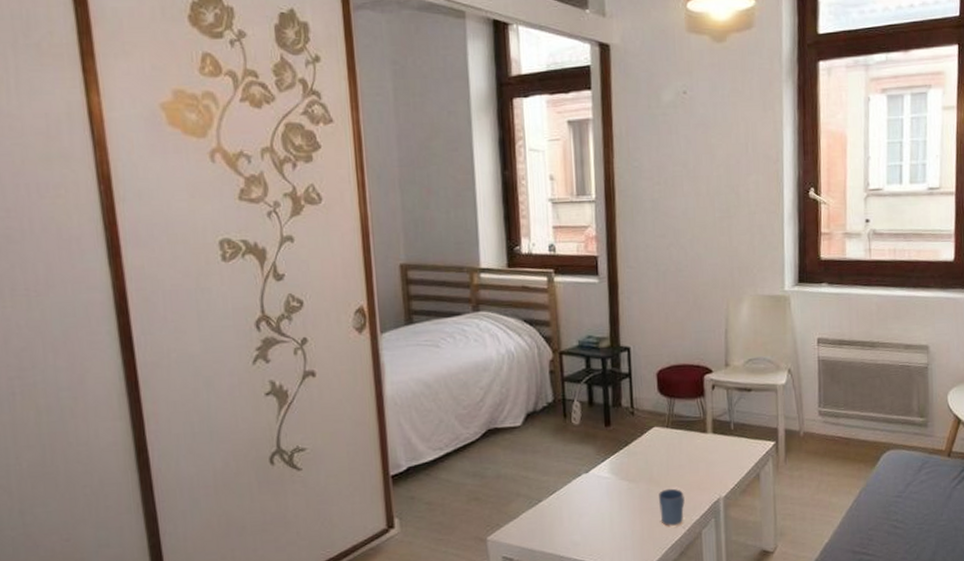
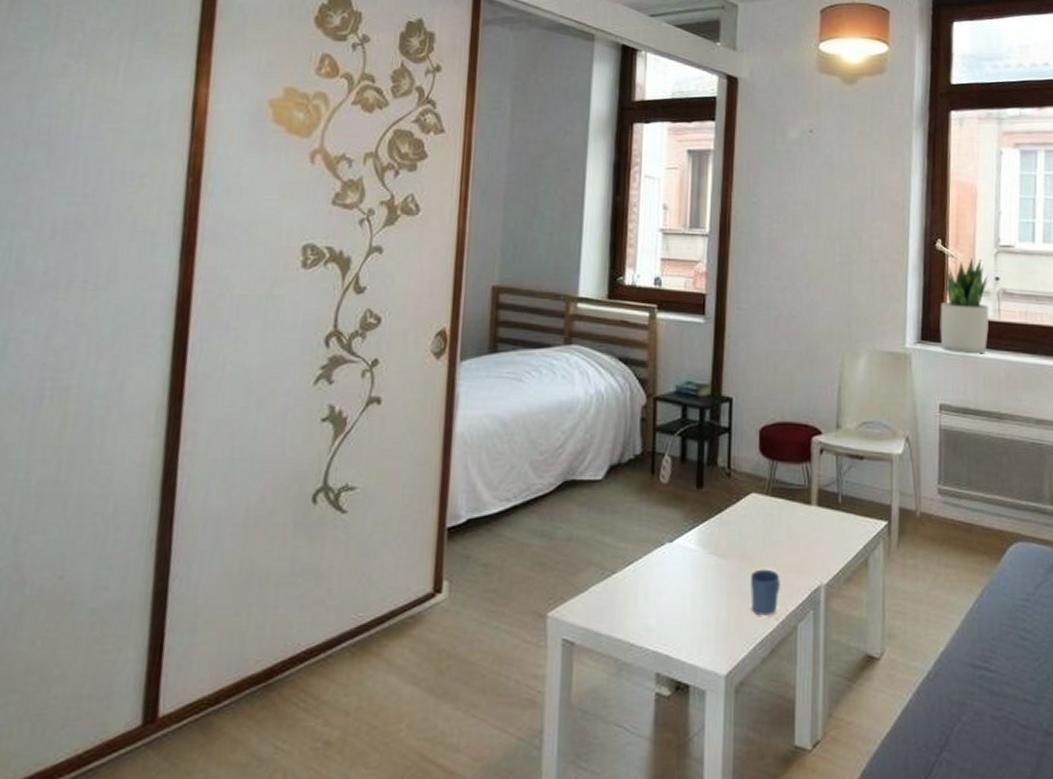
planter: none [815,203,861,293] -> present [940,258,989,354]

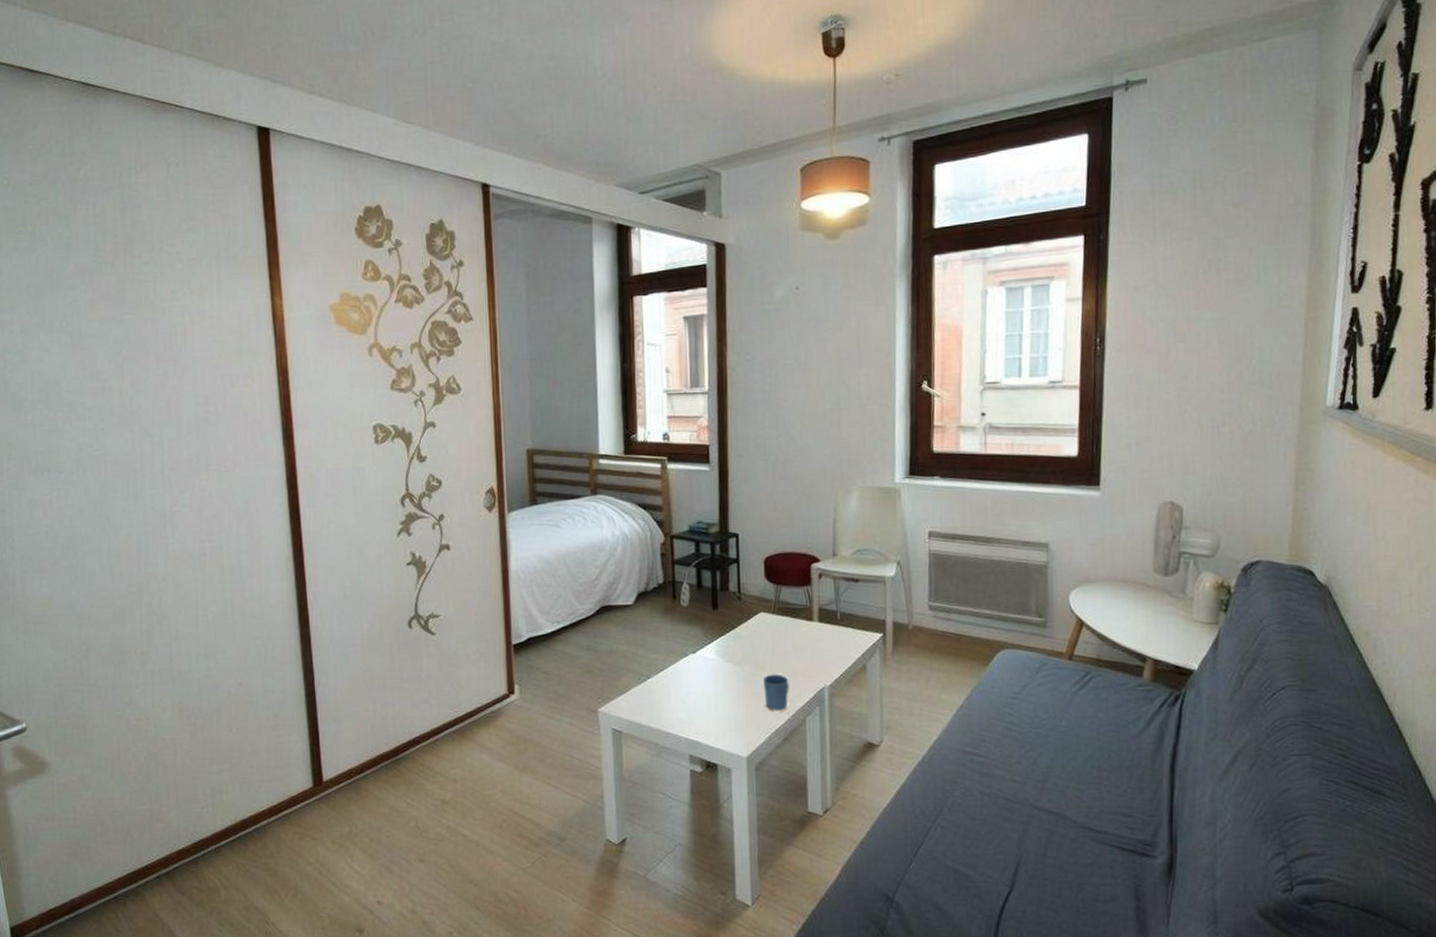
planter: present [940,258,989,354] -> none [927,397,976,486]

